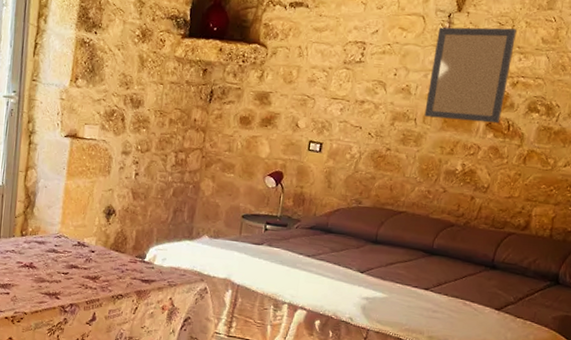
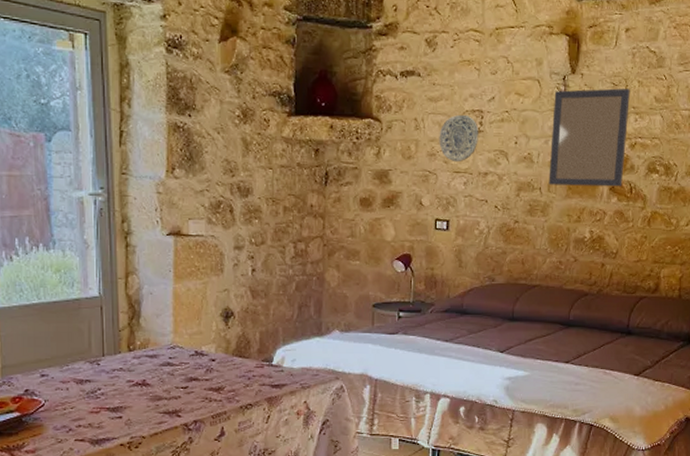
decorative plate: none [320,44,360,90] -> present [439,114,479,163]

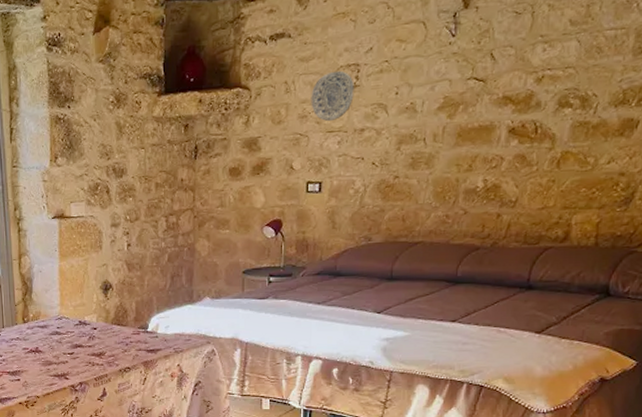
home mirror: present [548,88,630,187] -> none [434,14,537,134]

